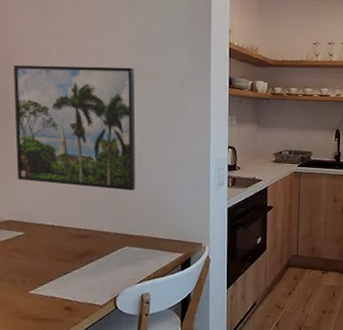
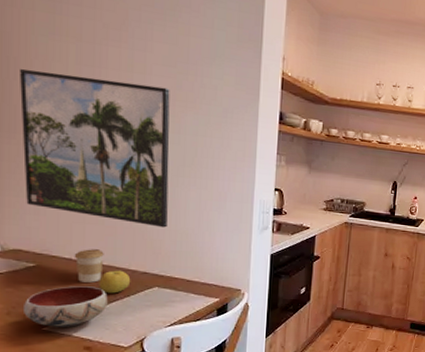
bowl: none [12,250,86,290] -> present [22,286,109,327]
coffee cup: none [56,215,81,246] -> present [74,249,104,283]
fruit: none [77,233,105,255] -> present [99,270,131,294]

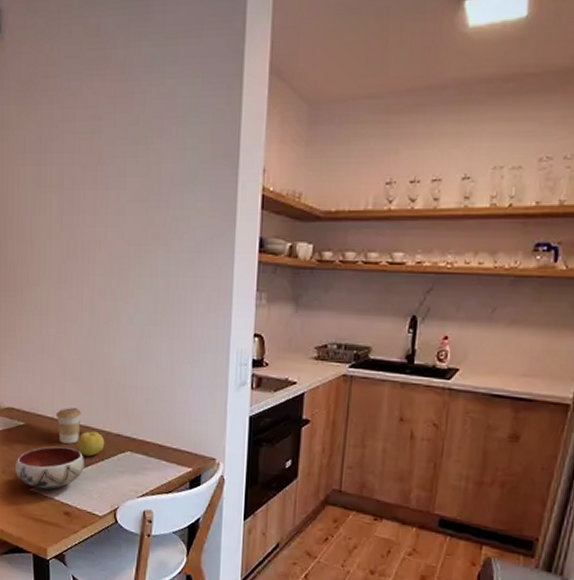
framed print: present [18,68,170,228] -> none [12,225,142,385]

